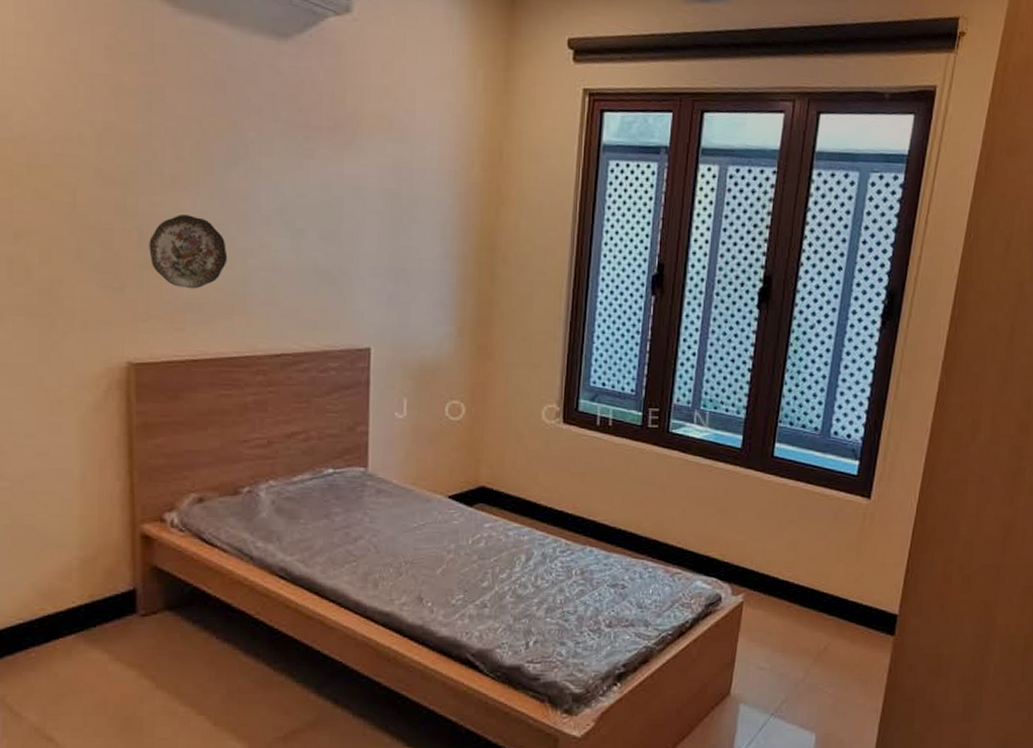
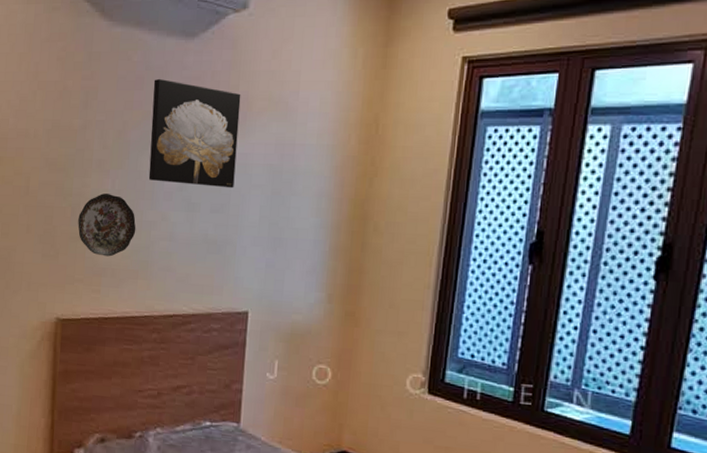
wall art: none [239,83,349,214] -> present [148,79,241,189]

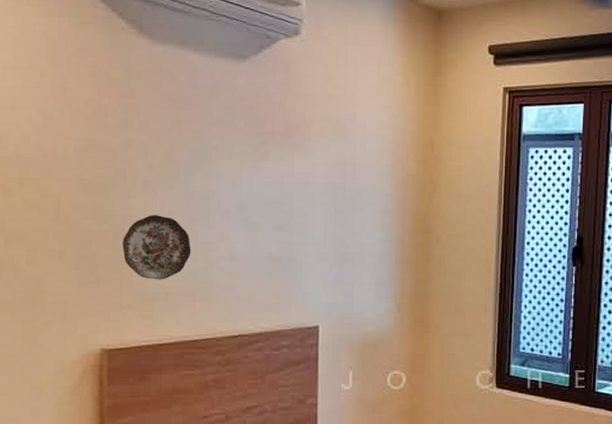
wall art: present [148,79,241,189] -> none [202,99,298,207]

